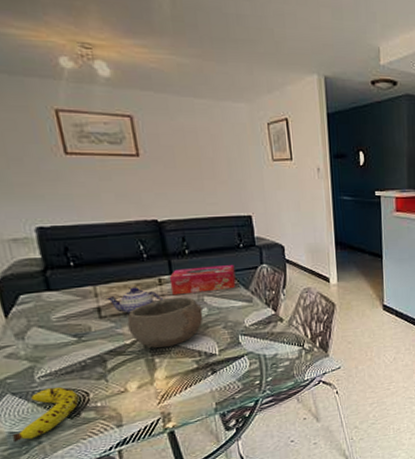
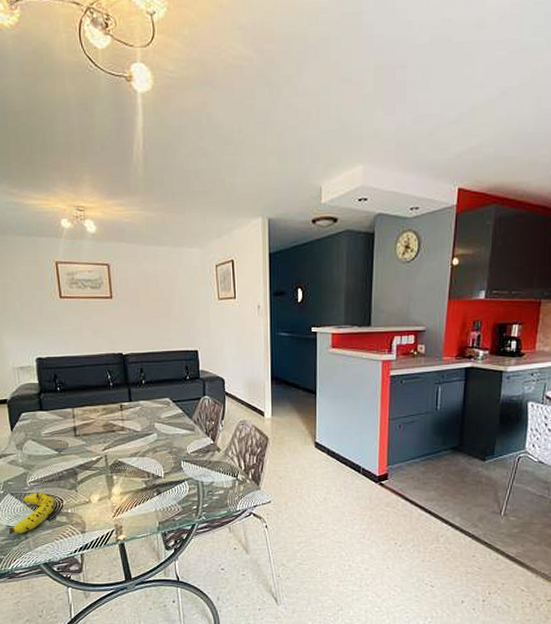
teapot: present [106,287,164,315] -> none [80,411,123,435]
bowl: present [127,297,203,349] -> none [94,423,153,467]
tissue box: present [169,265,236,295] -> none [128,395,182,420]

